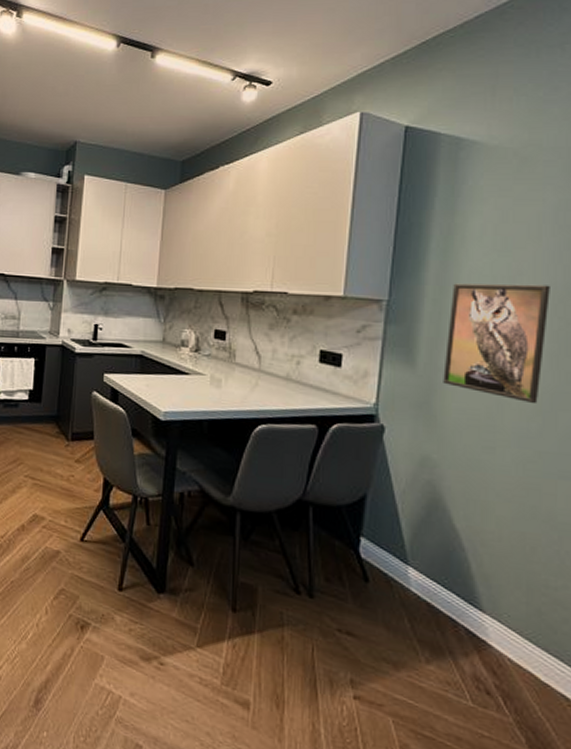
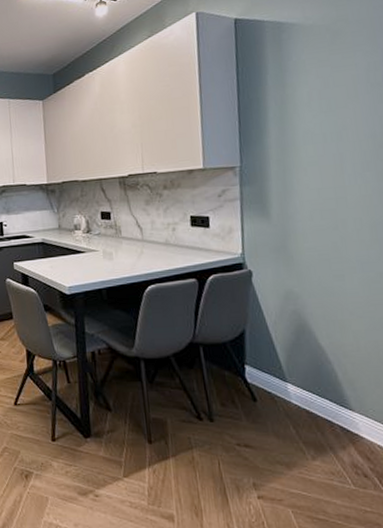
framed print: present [443,283,550,404] -> none [291,134,374,235]

